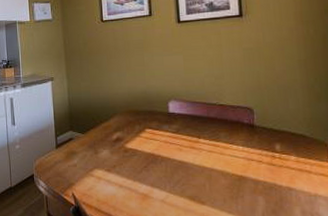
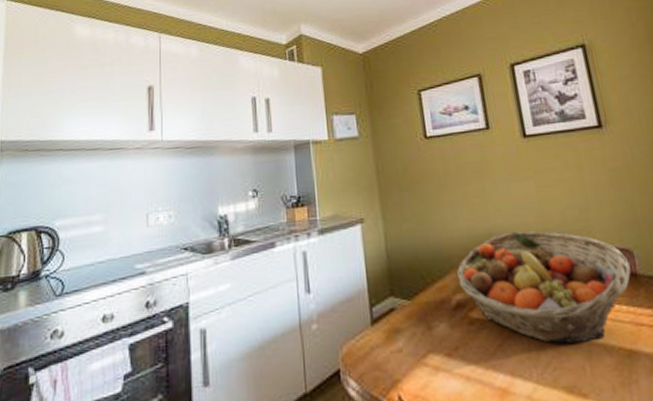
fruit basket: none [118,91,250,169] -> present [456,231,631,344]

